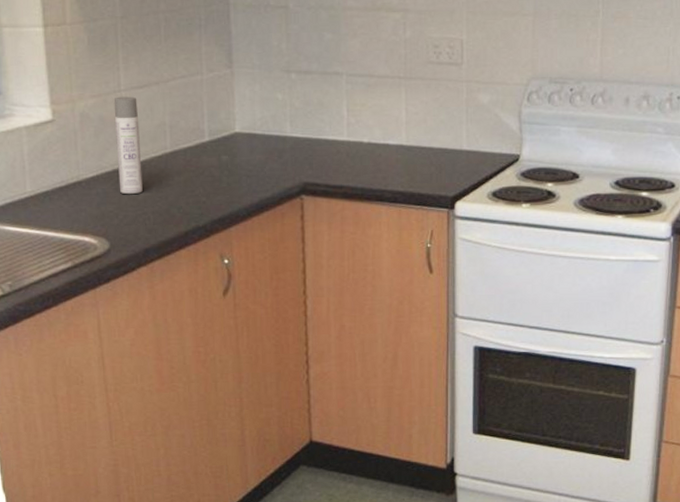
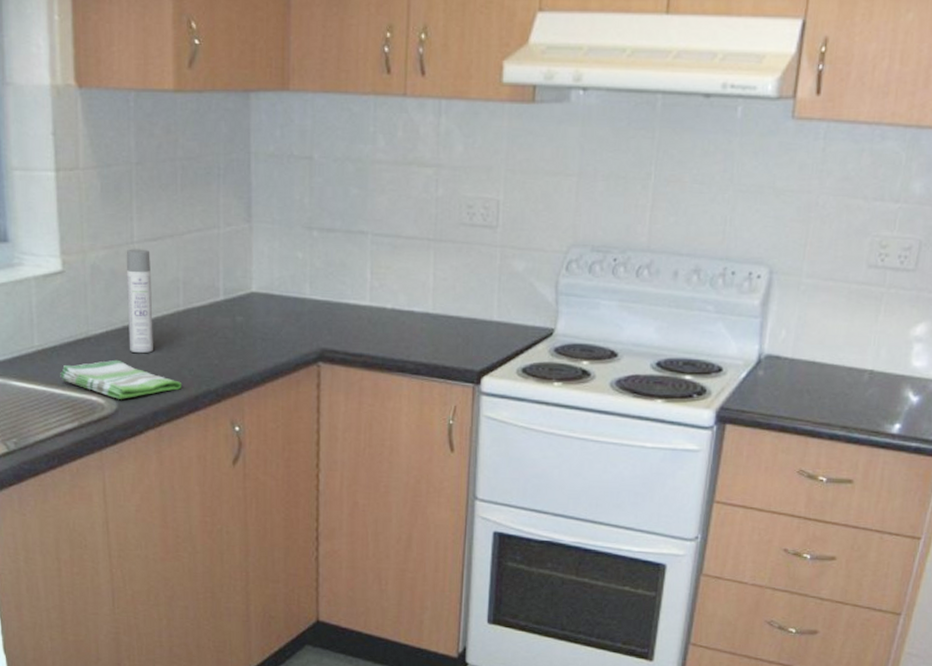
dish towel: none [53,201,172,239] -> present [60,359,182,399]

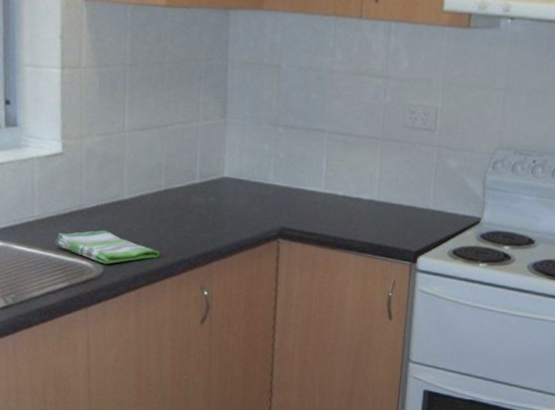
spray bottle: present [126,249,153,354] -> none [116,136,139,226]

